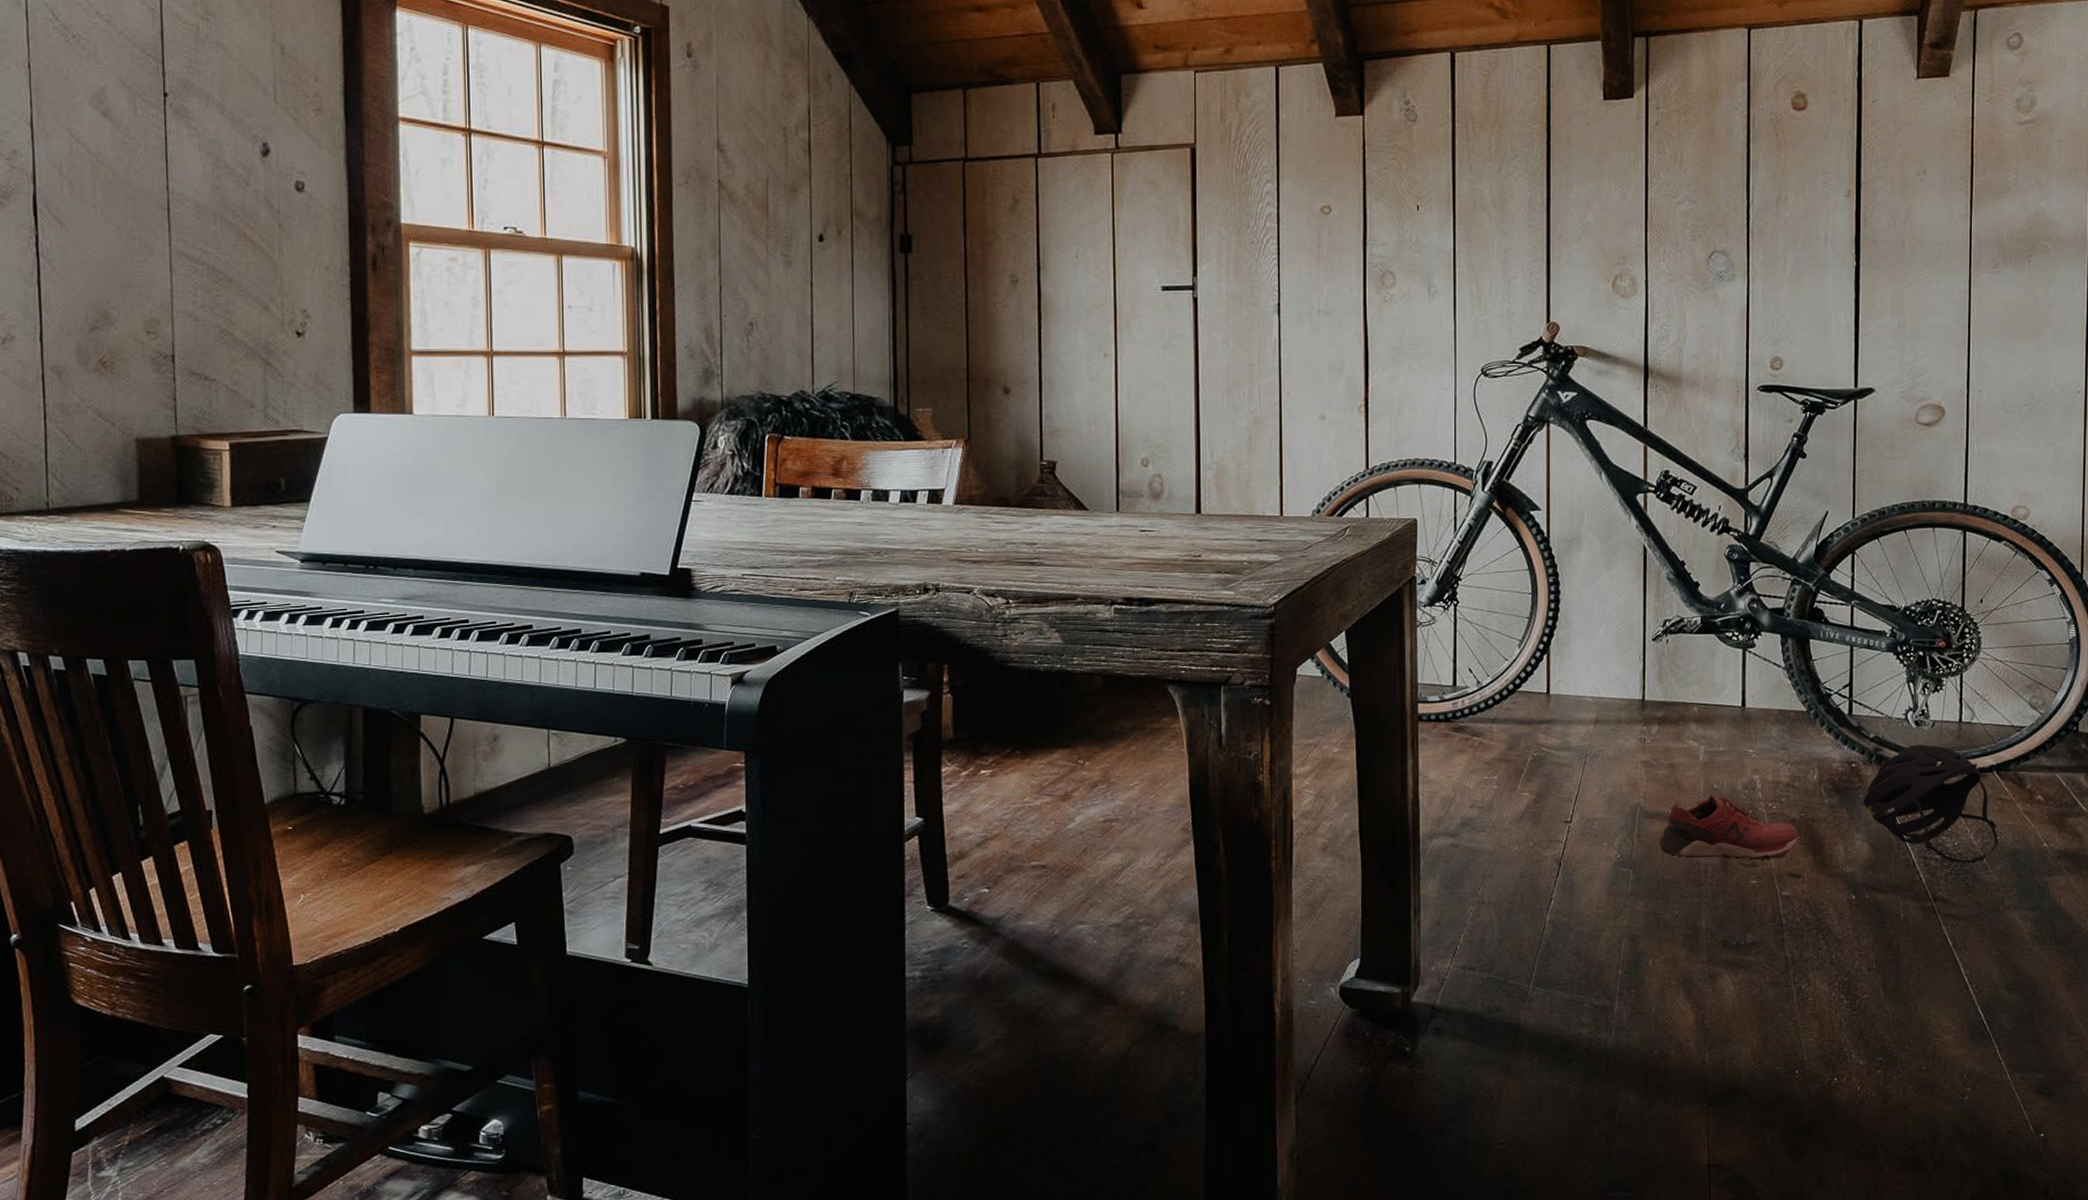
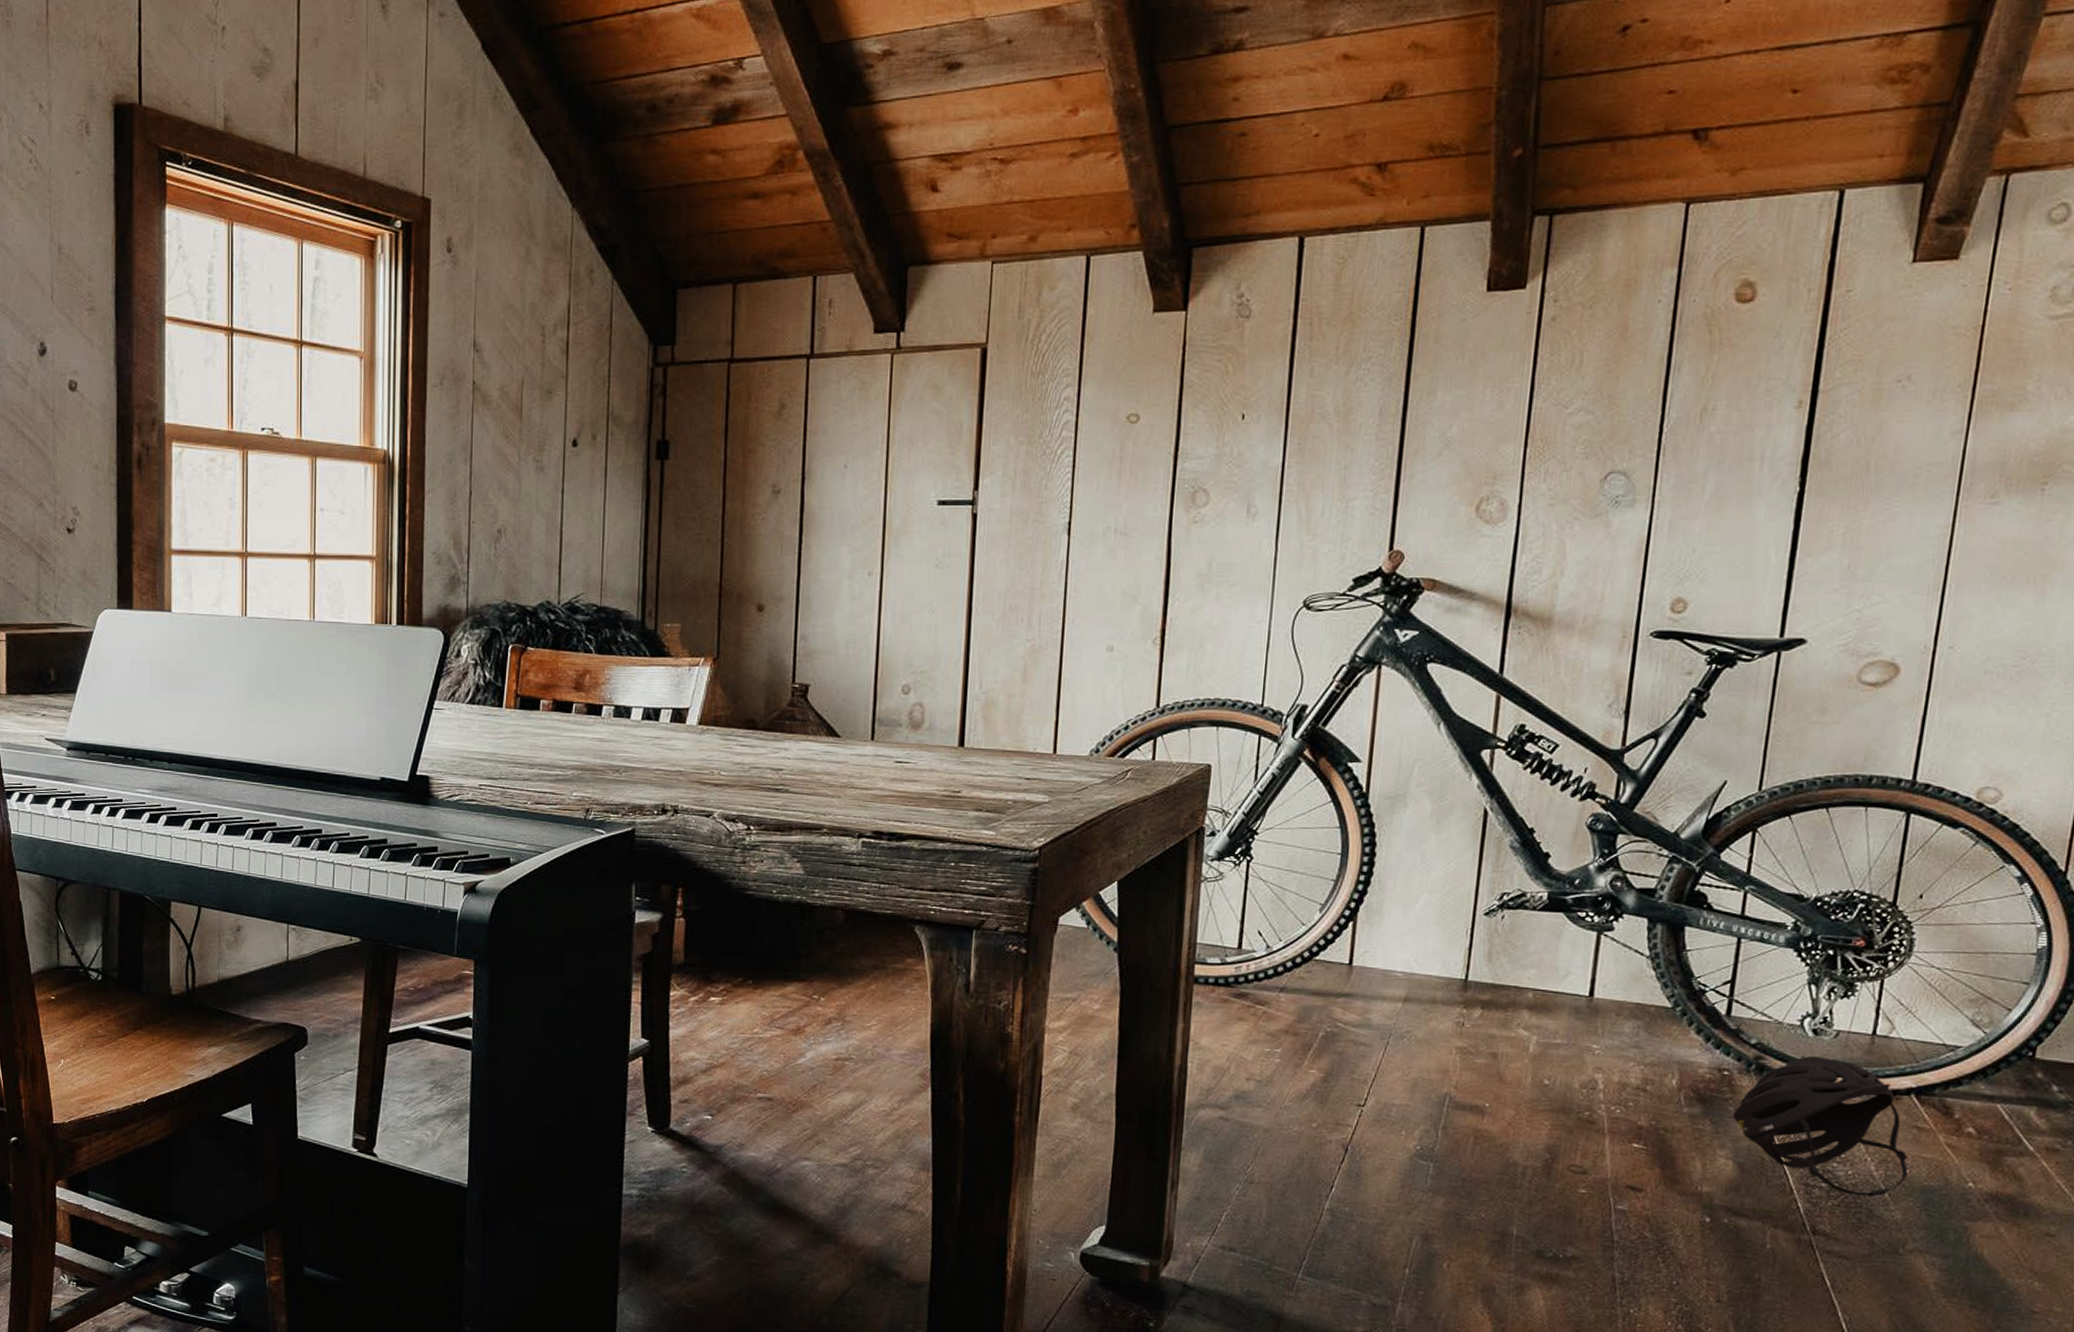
athletic shoe: present [1659,794,1800,860] -> none [1468,1091,1647,1169]

